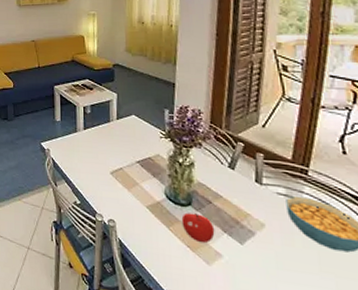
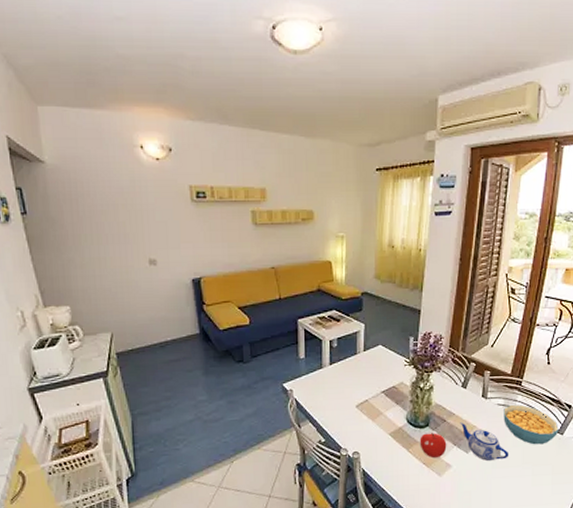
teapot: none [229,207,298,261] -> present [460,422,508,462]

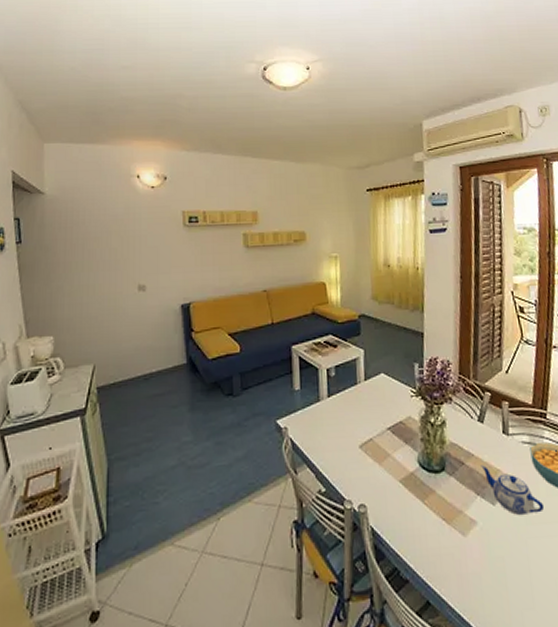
fruit: present [420,433,447,459] -> none [435,479,469,513]

